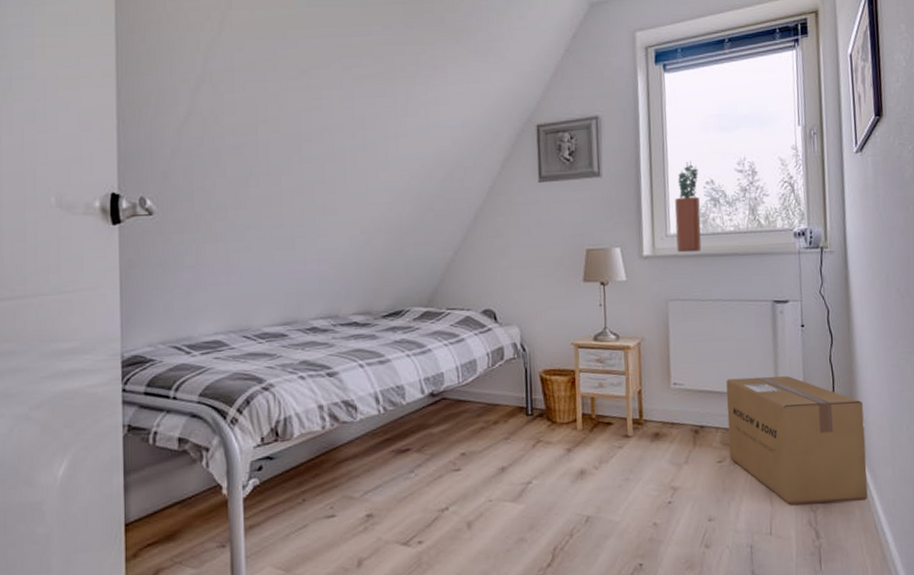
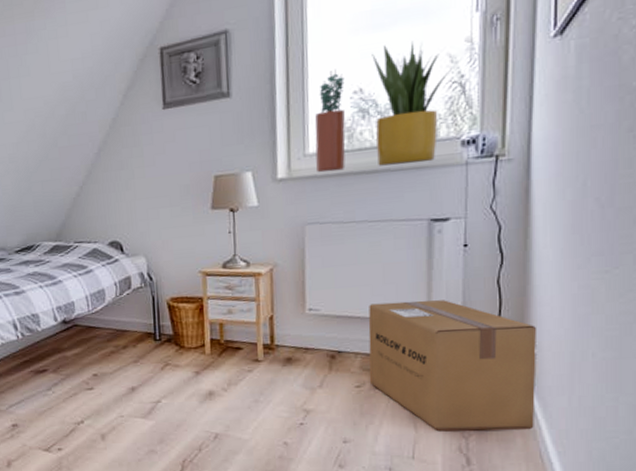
planter: none [720,144,782,251] -> present [372,41,450,166]

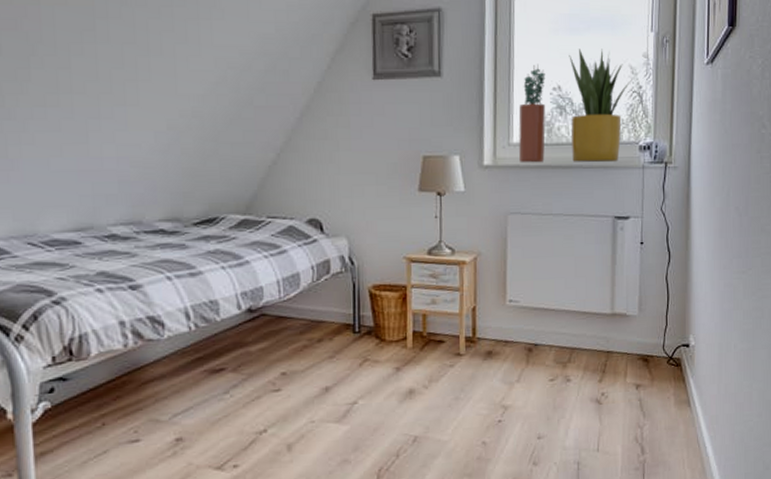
box: present [368,300,536,432] -> none [561,294,695,423]

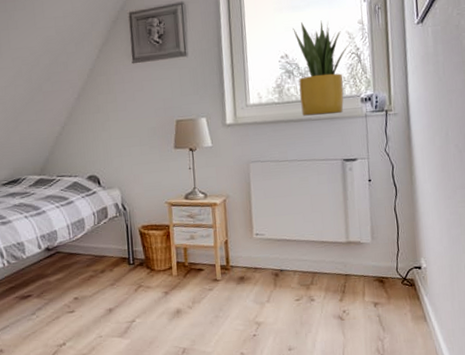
vase: present [518,64,546,163] -> none [253,38,278,120]

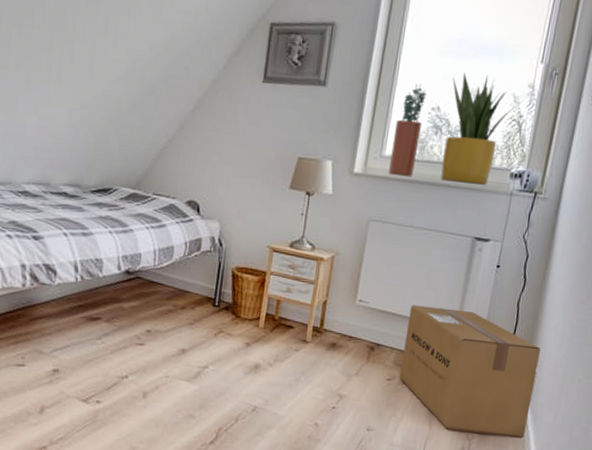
vase: none [253,38,278,120] -> present [389,83,427,177]
box: none [302,225,430,336] -> present [399,305,540,439]

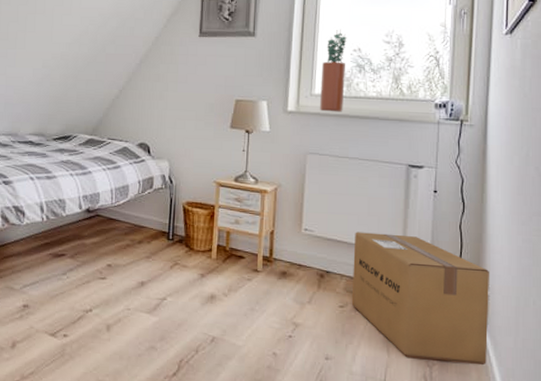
planter: present [440,73,512,186] -> none [368,17,428,117]

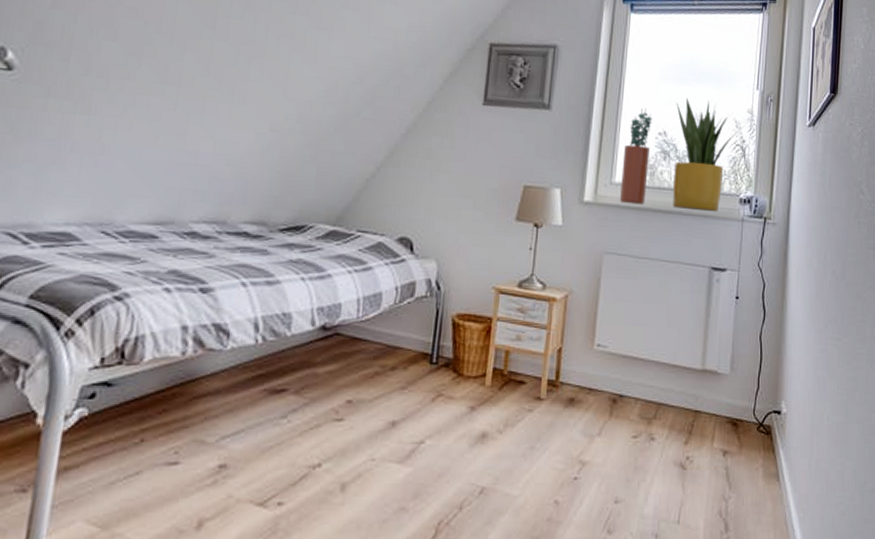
box: present [351,232,489,366] -> none [646,346,787,494]
planter: none [368,17,428,117] -> present [672,98,735,213]

